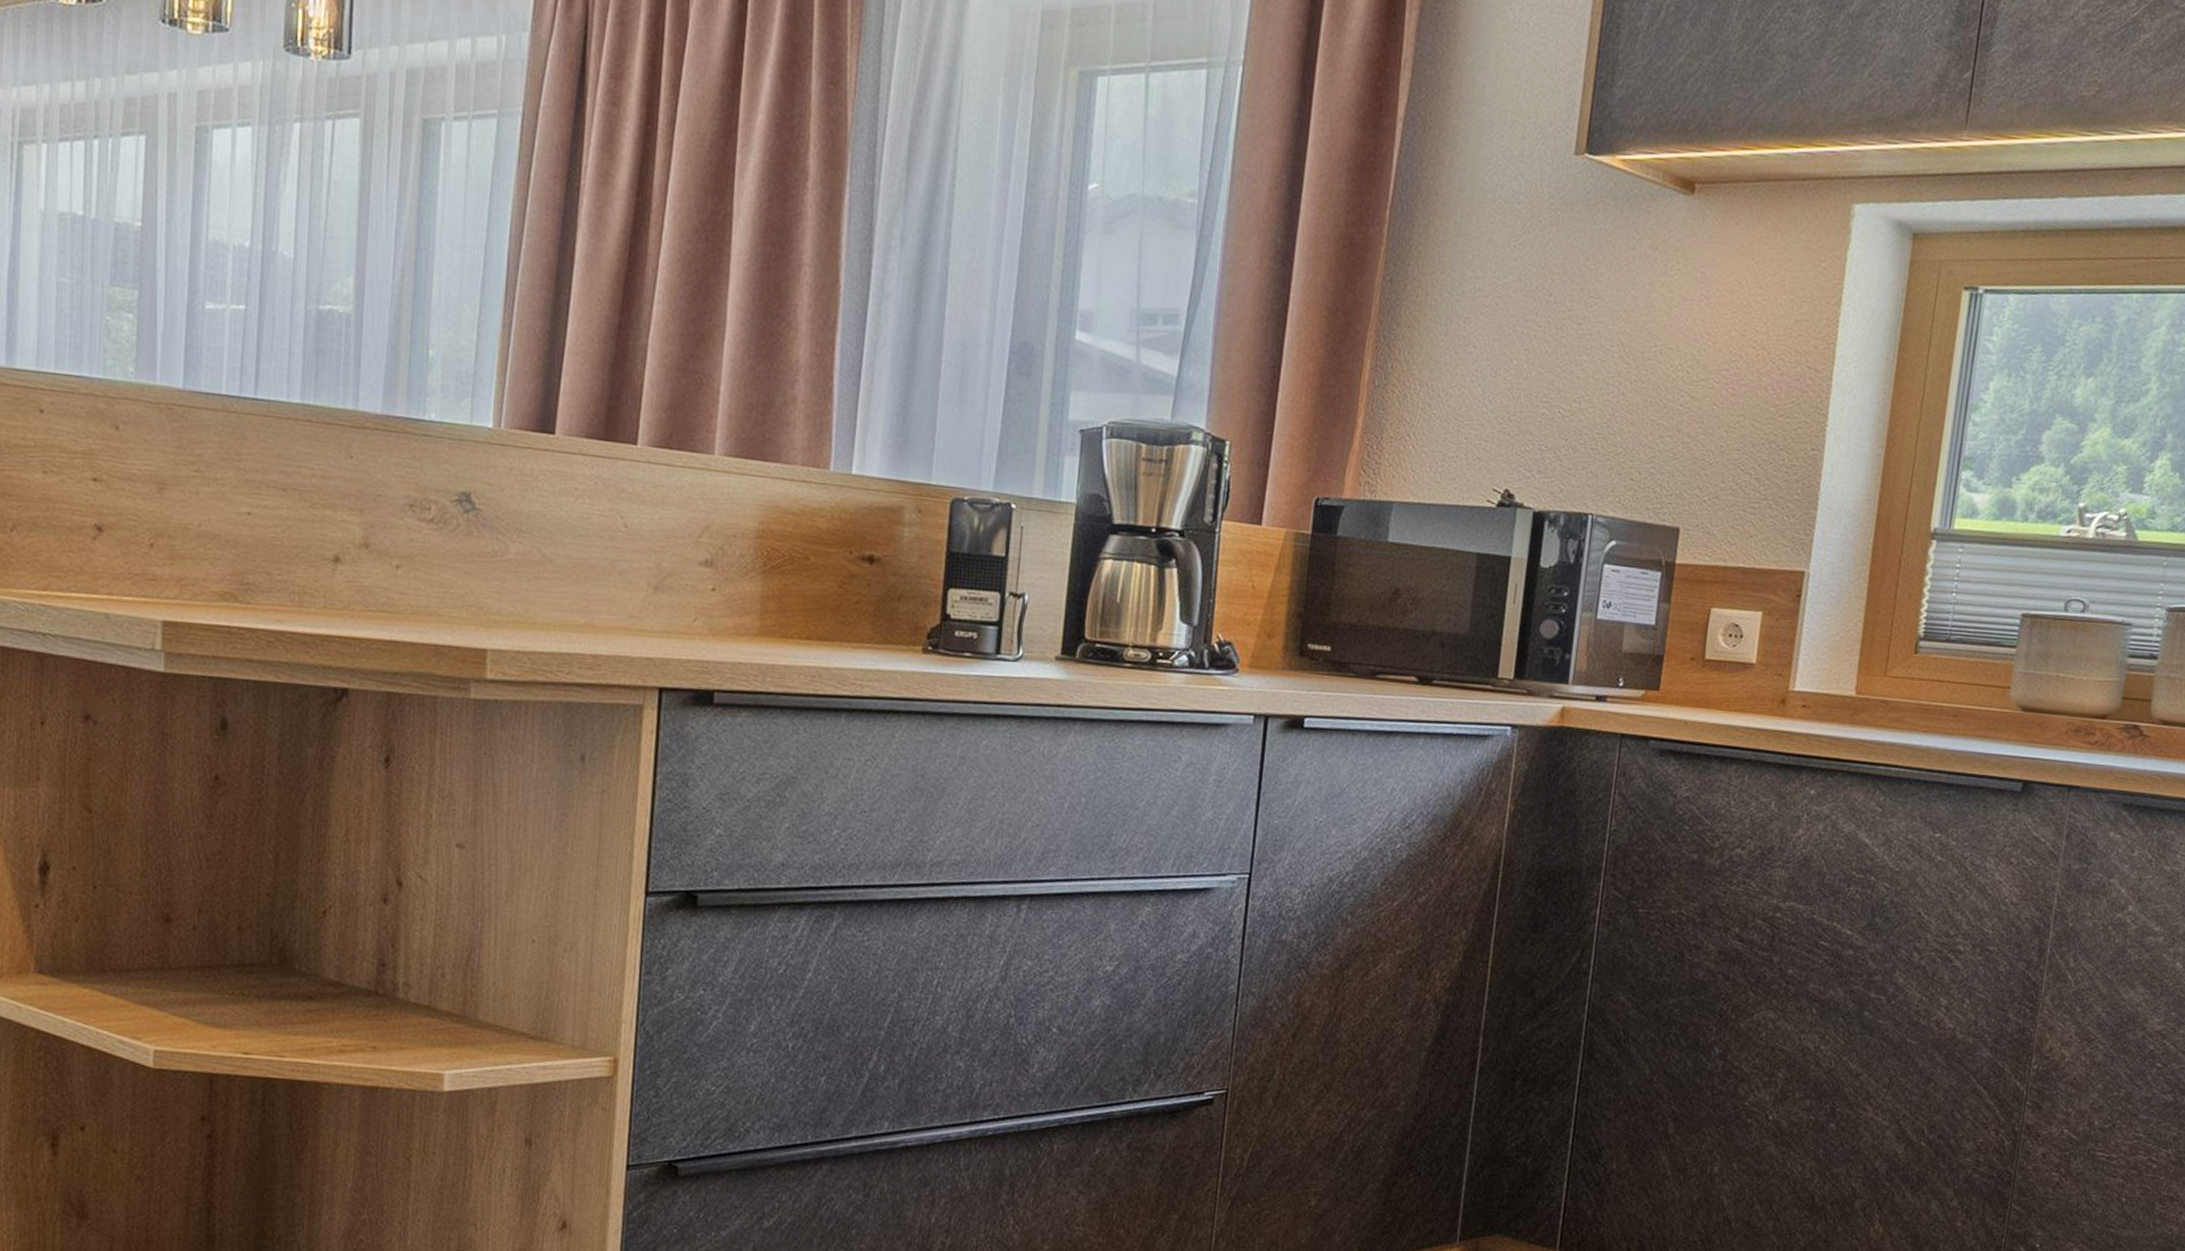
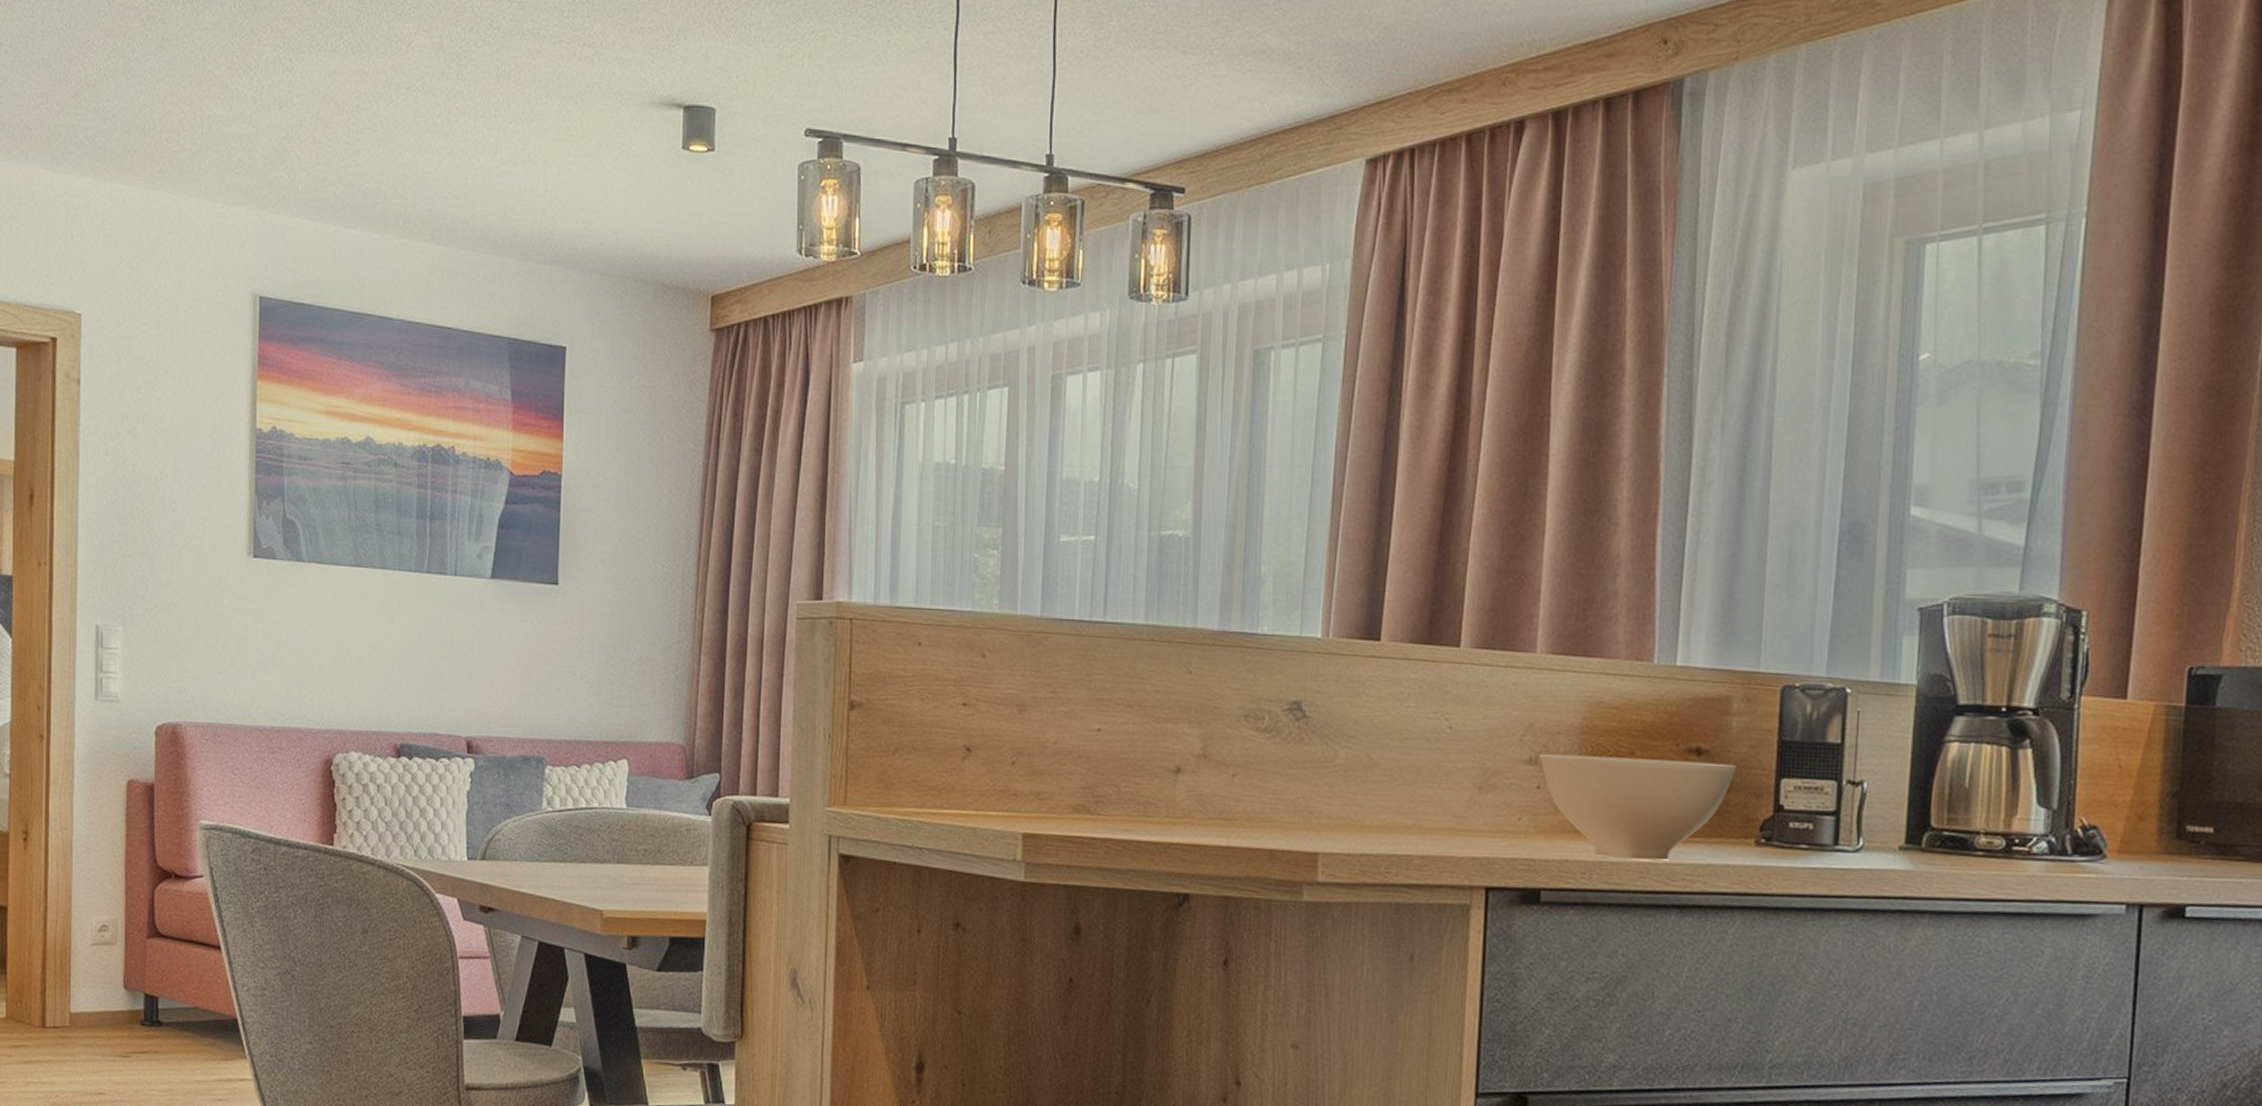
bowl: none [715,555,907,665] -> present [1539,753,1737,861]

